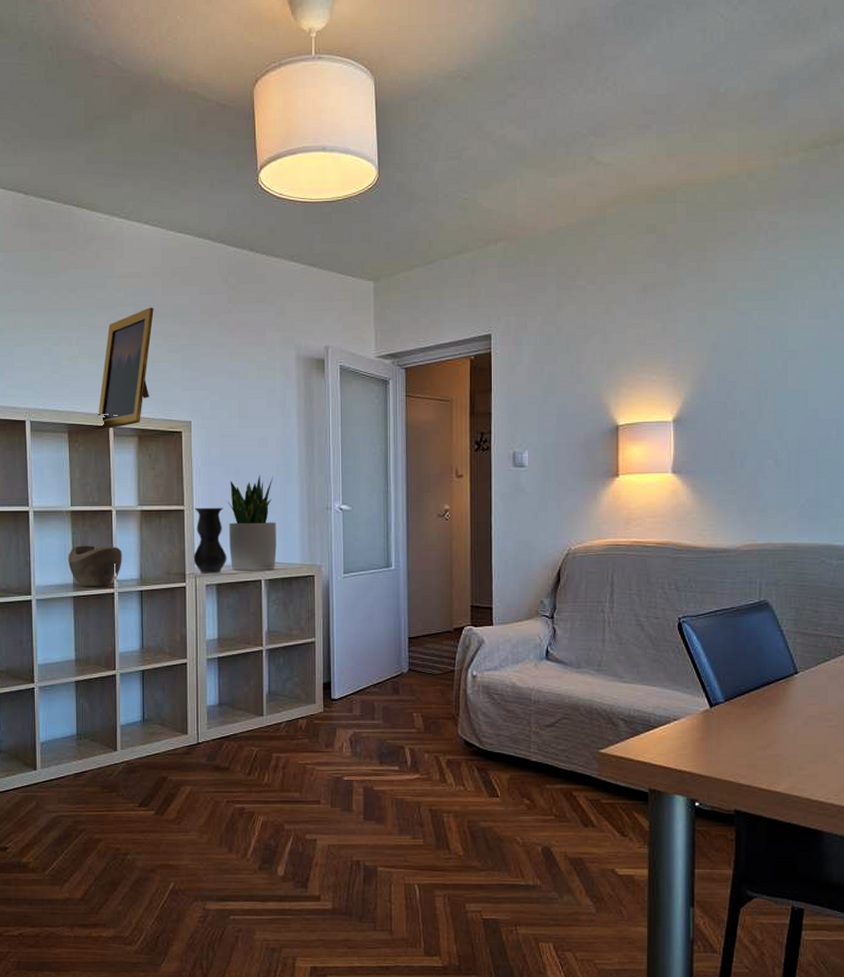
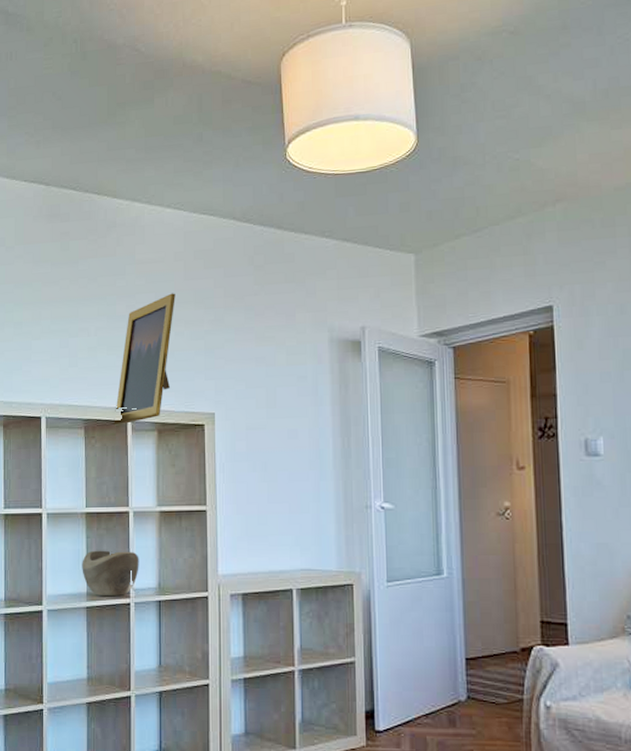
vase: present [193,507,227,574] -> none [216,507,254,582]
planter: present [226,475,277,571] -> none [253,470,310,579]

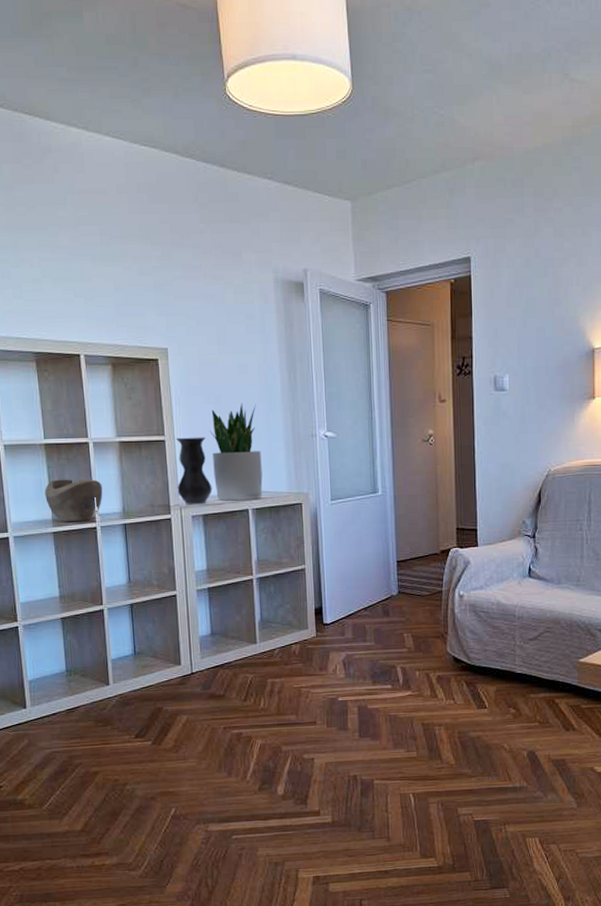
picture frame: present [114,293,175,426] -> none [66,226,121,359]
vase: none [216,507,254,582] -> present [176,437,212,505]
planter: none [253,470,310,579] -> present [209,403,263,501]

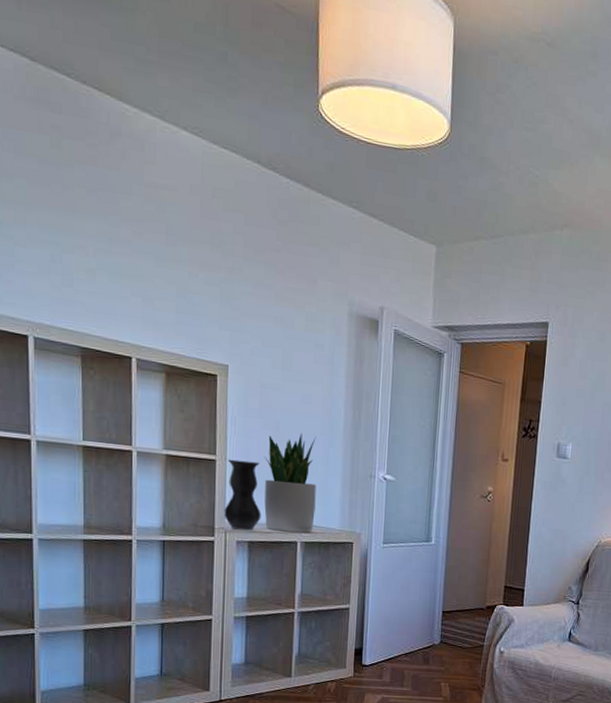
decorative bowl: present [44,479,103,521] -> none [78,484,143,532]

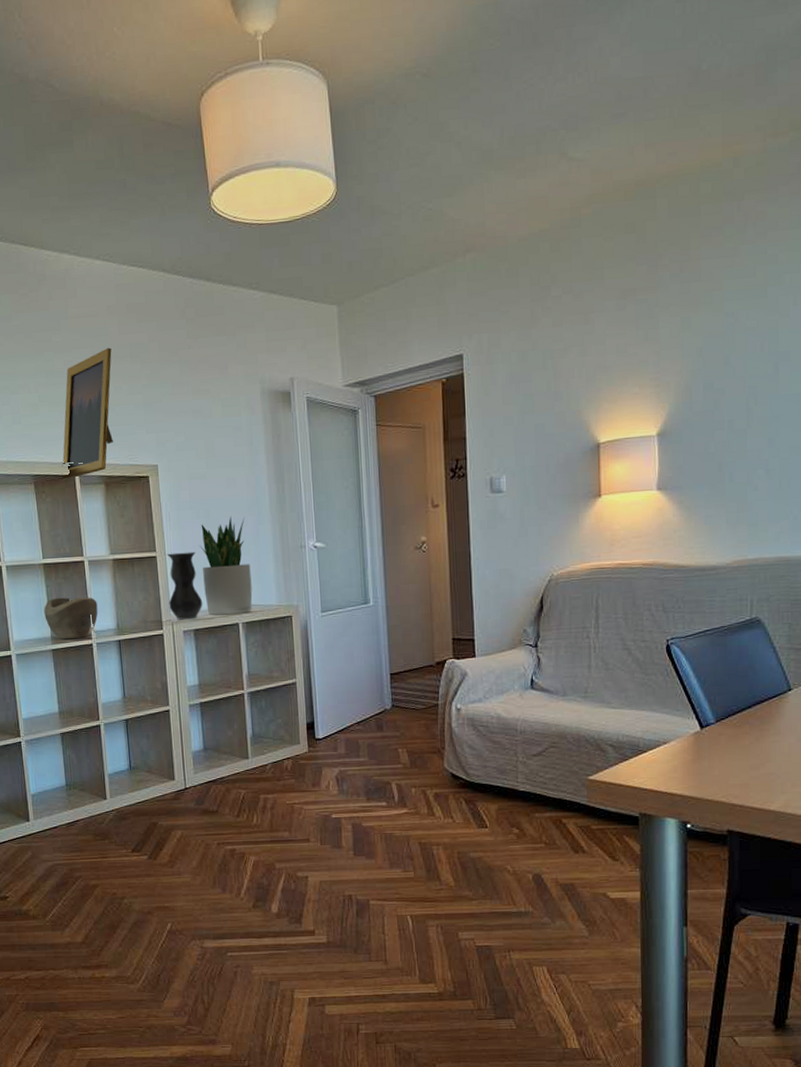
decorative bowl: none [78,484,143,532] -> present [44,597,98,639]
picture frame: none [116,228,190,361] -> present [61,347,113,480]

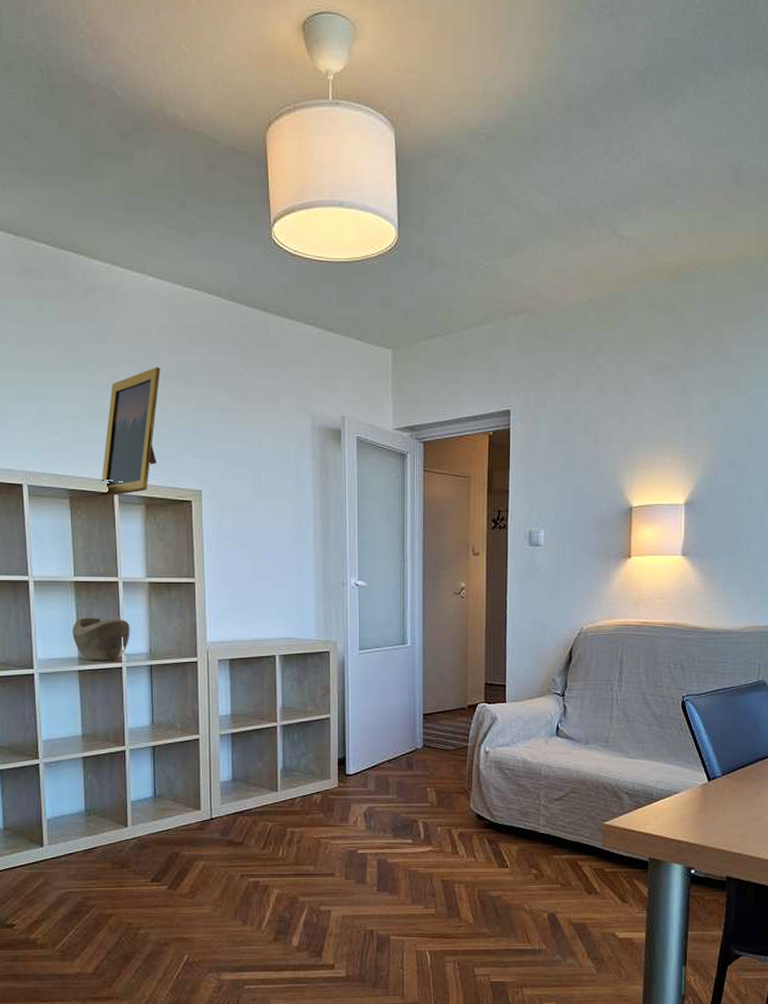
vase: present [167,551,203,620] -> none [205,580,240,649]
planter: present [199,516,253,616] -> none [239,548,291,646]

